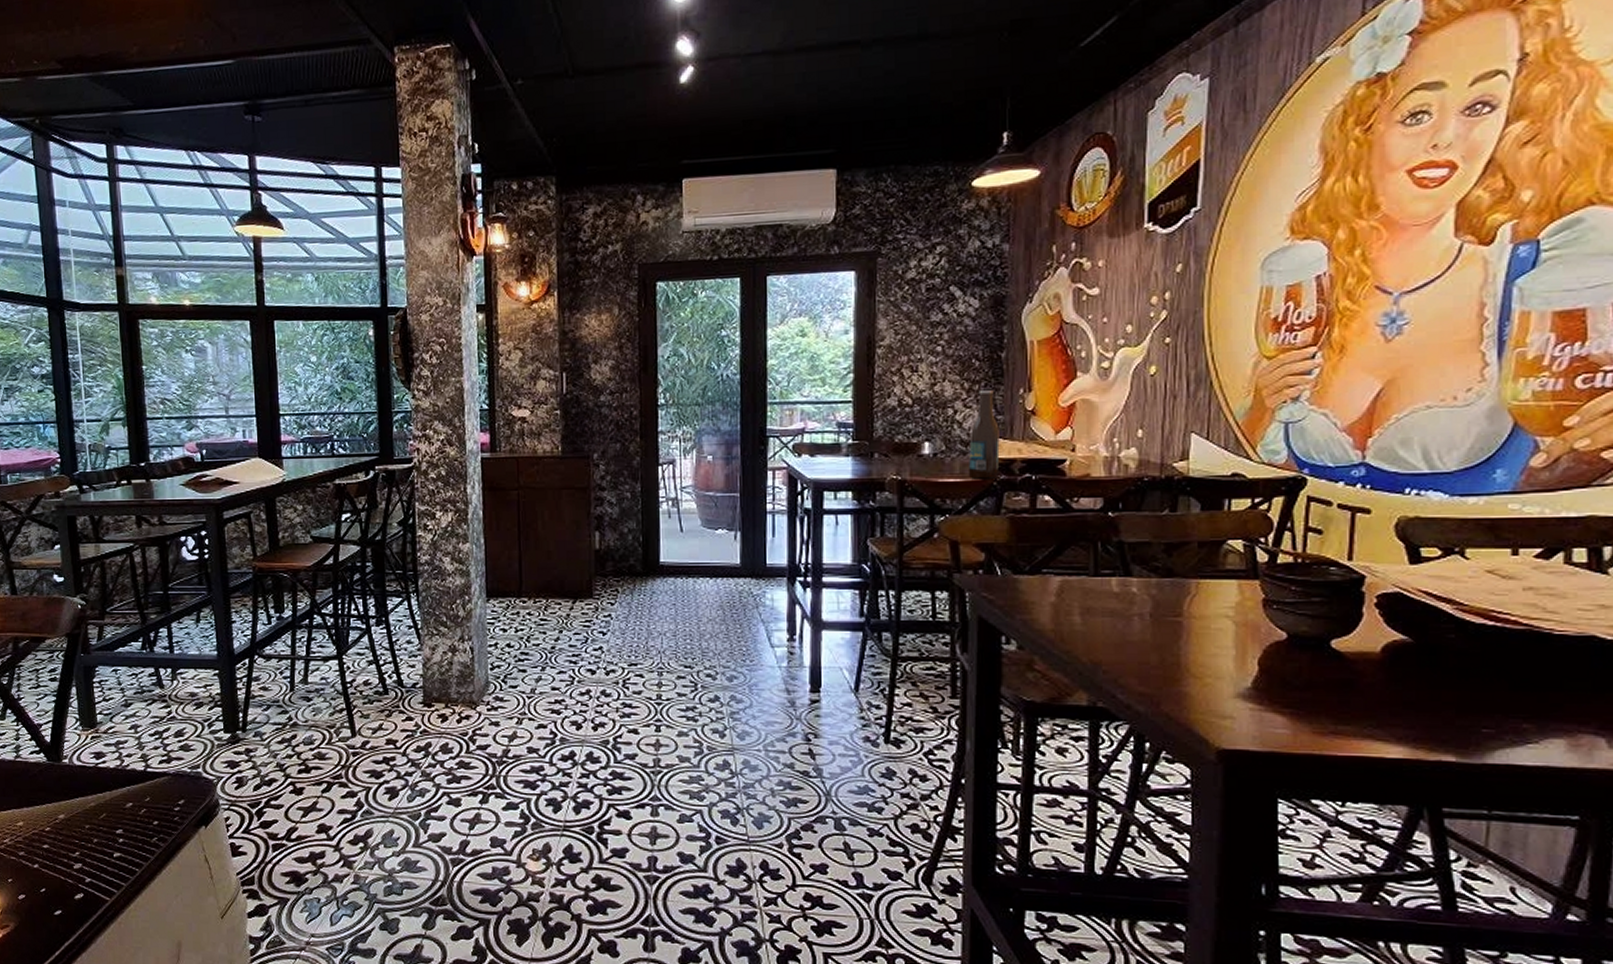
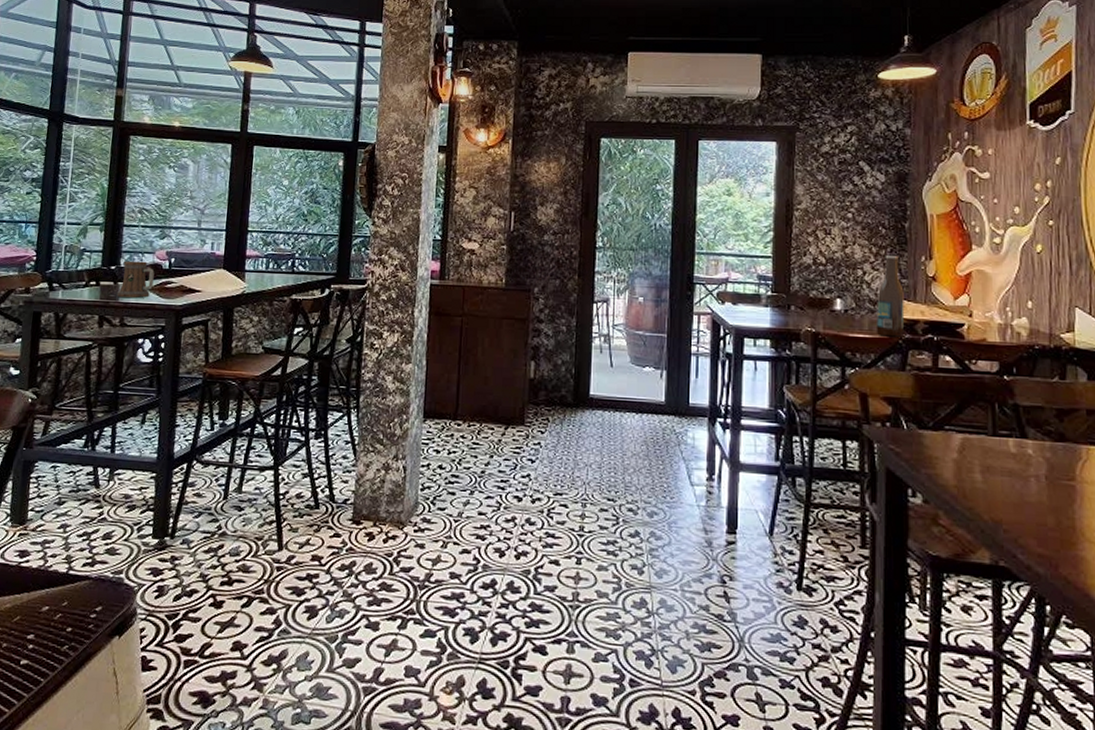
beer mug: none [151,455,187,496] -> present [117,260,155,299]

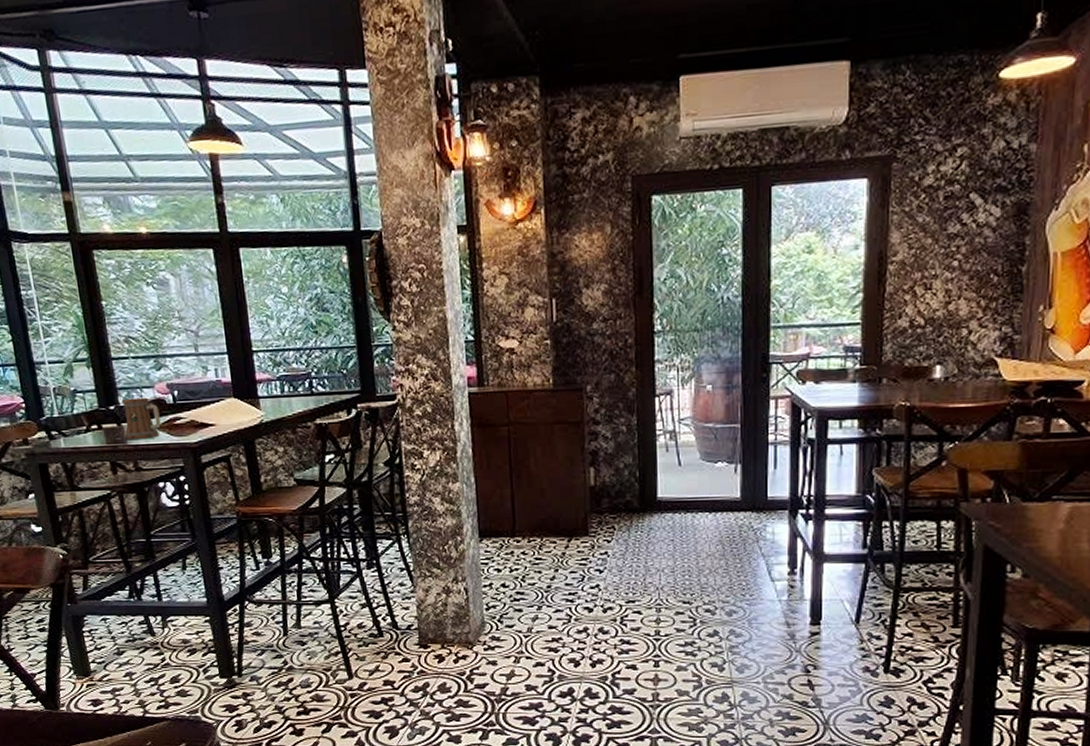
beer bottle: present [877,254,905,337] -> none [982,306,1016,404]

